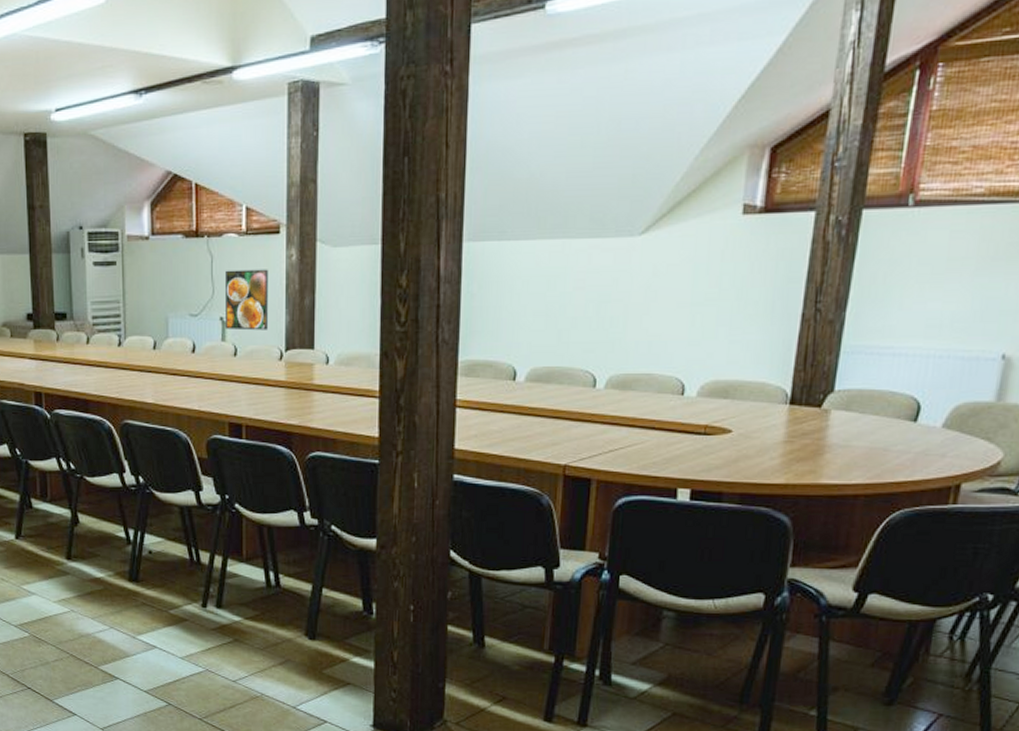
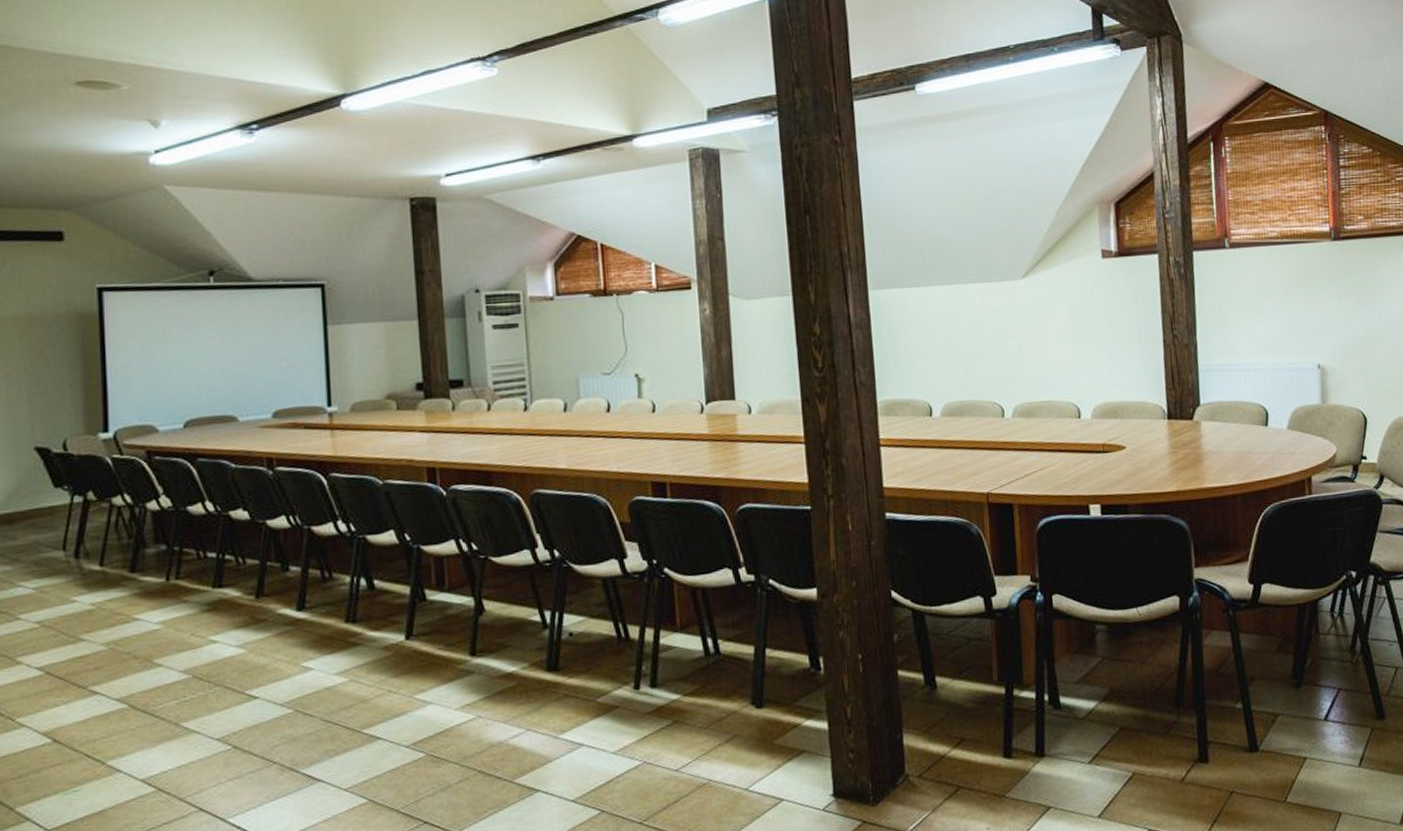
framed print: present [226,269,268,331] -> none [638,324,686,386]

